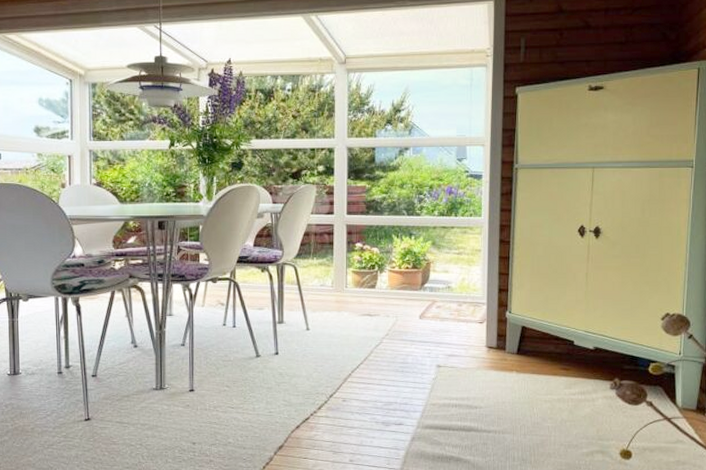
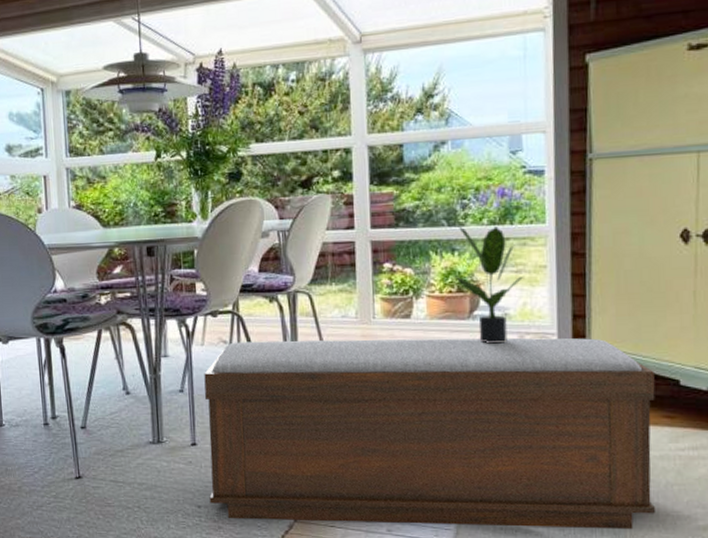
bench: none [202,304,556,457] -> present [204,337,655,530]
potted plant: none [410,216,464,309] -> present [454,226,524,343]

